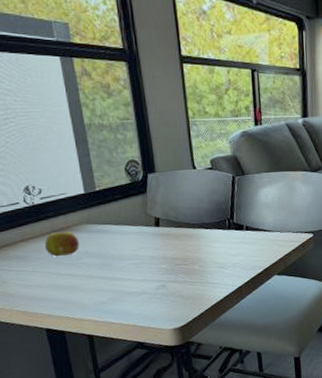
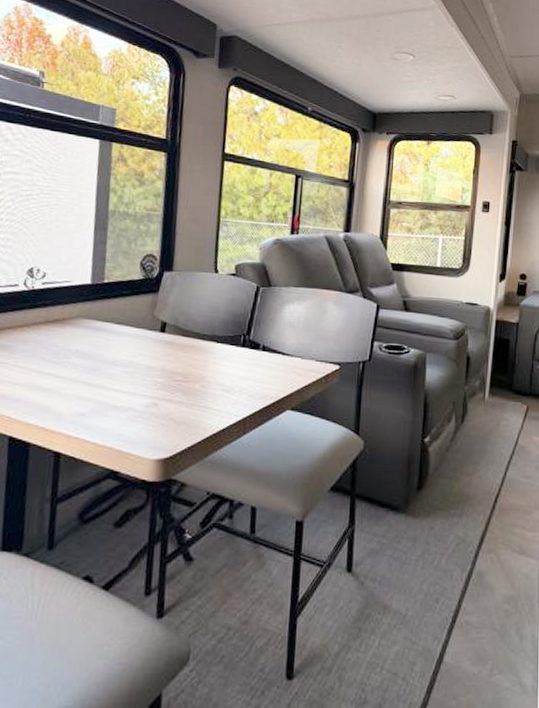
fruit: present [44,231,80,257] -> none [32,322,72,352]

